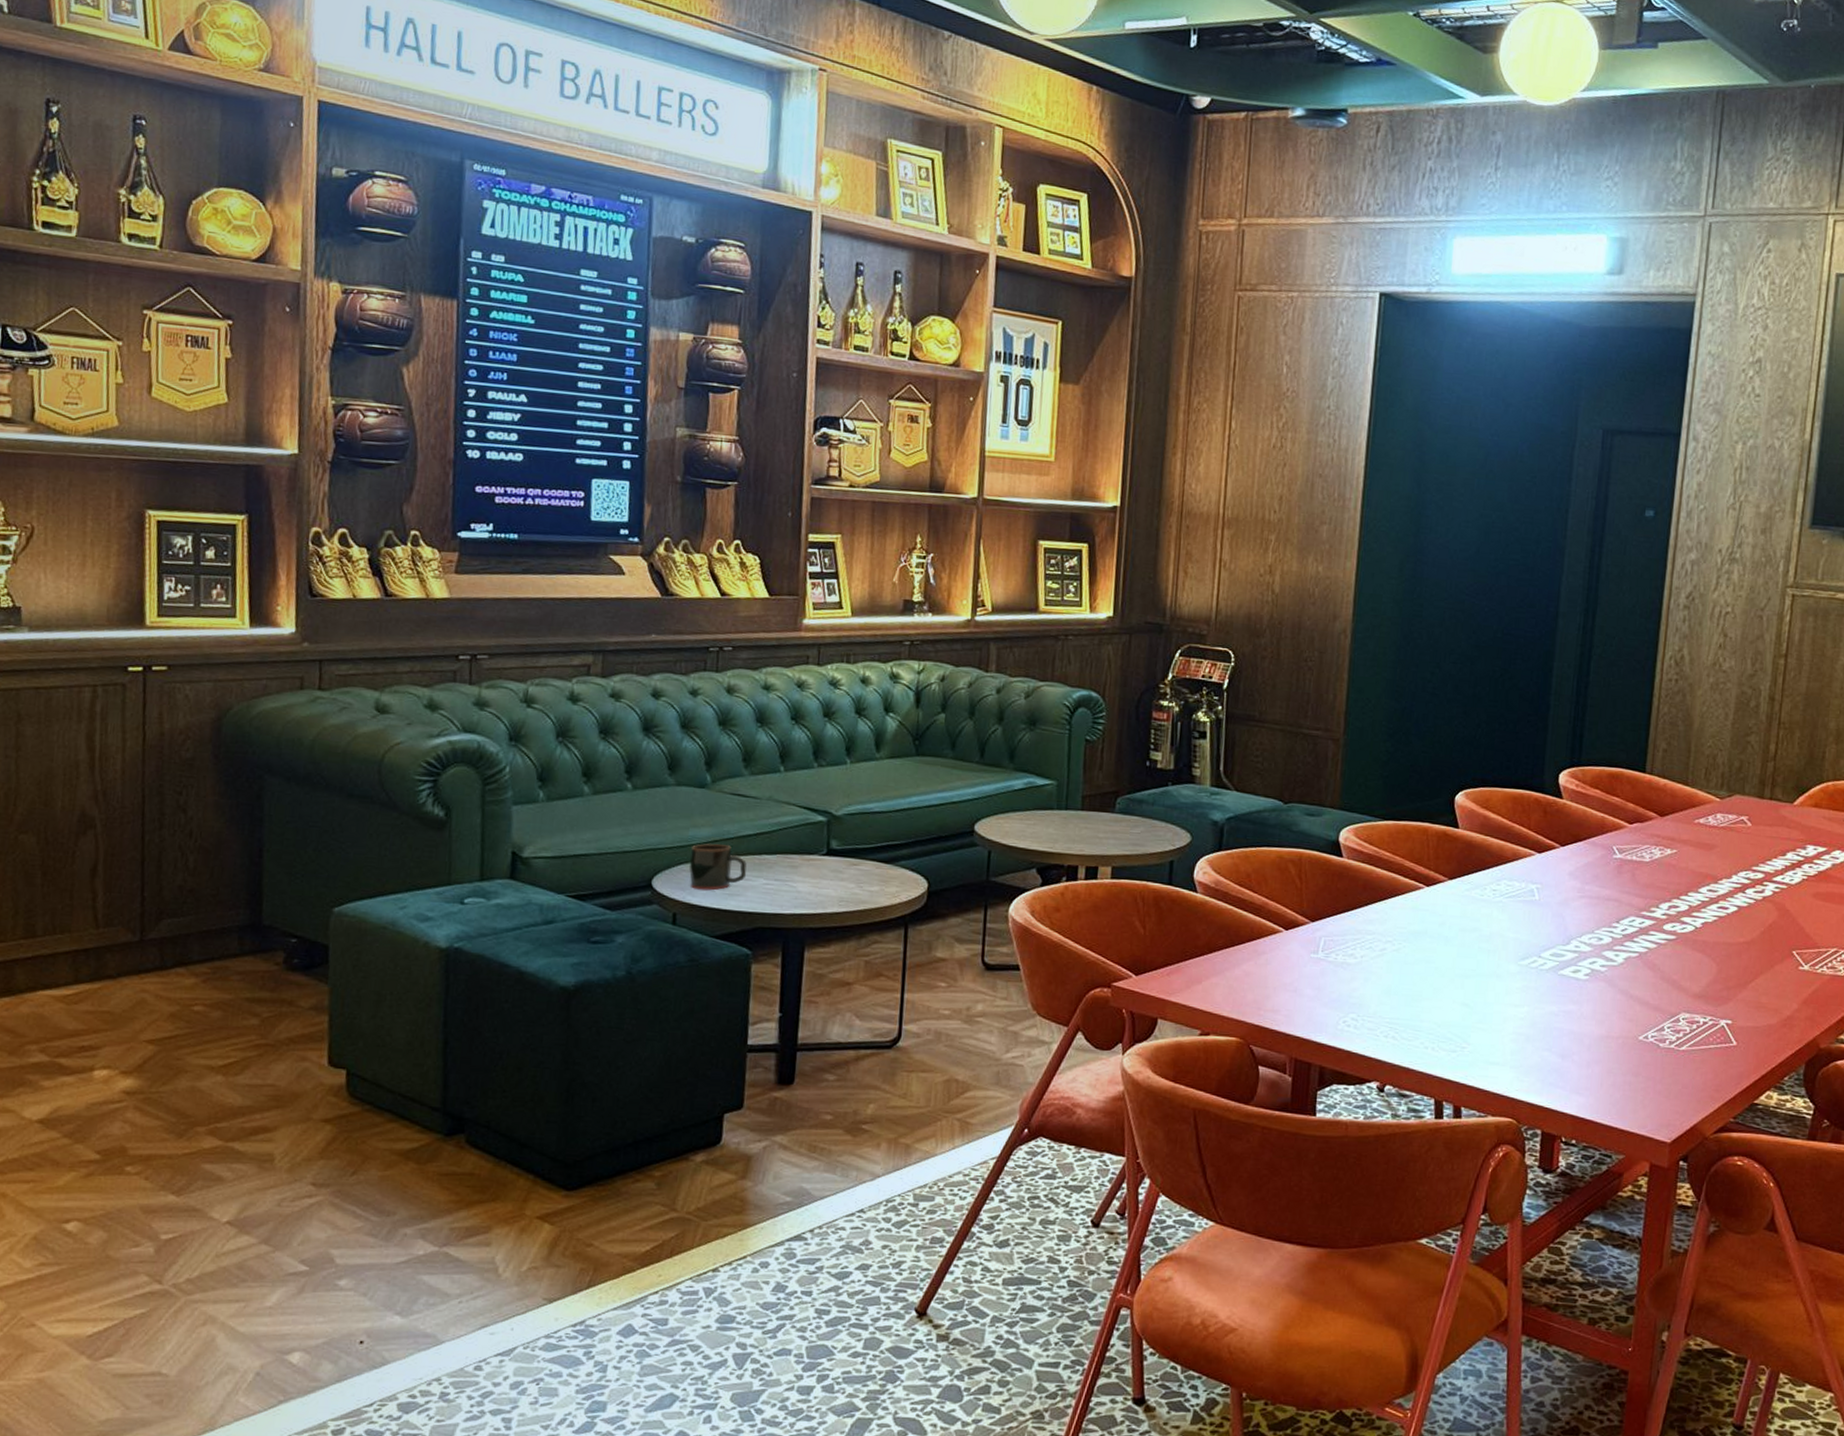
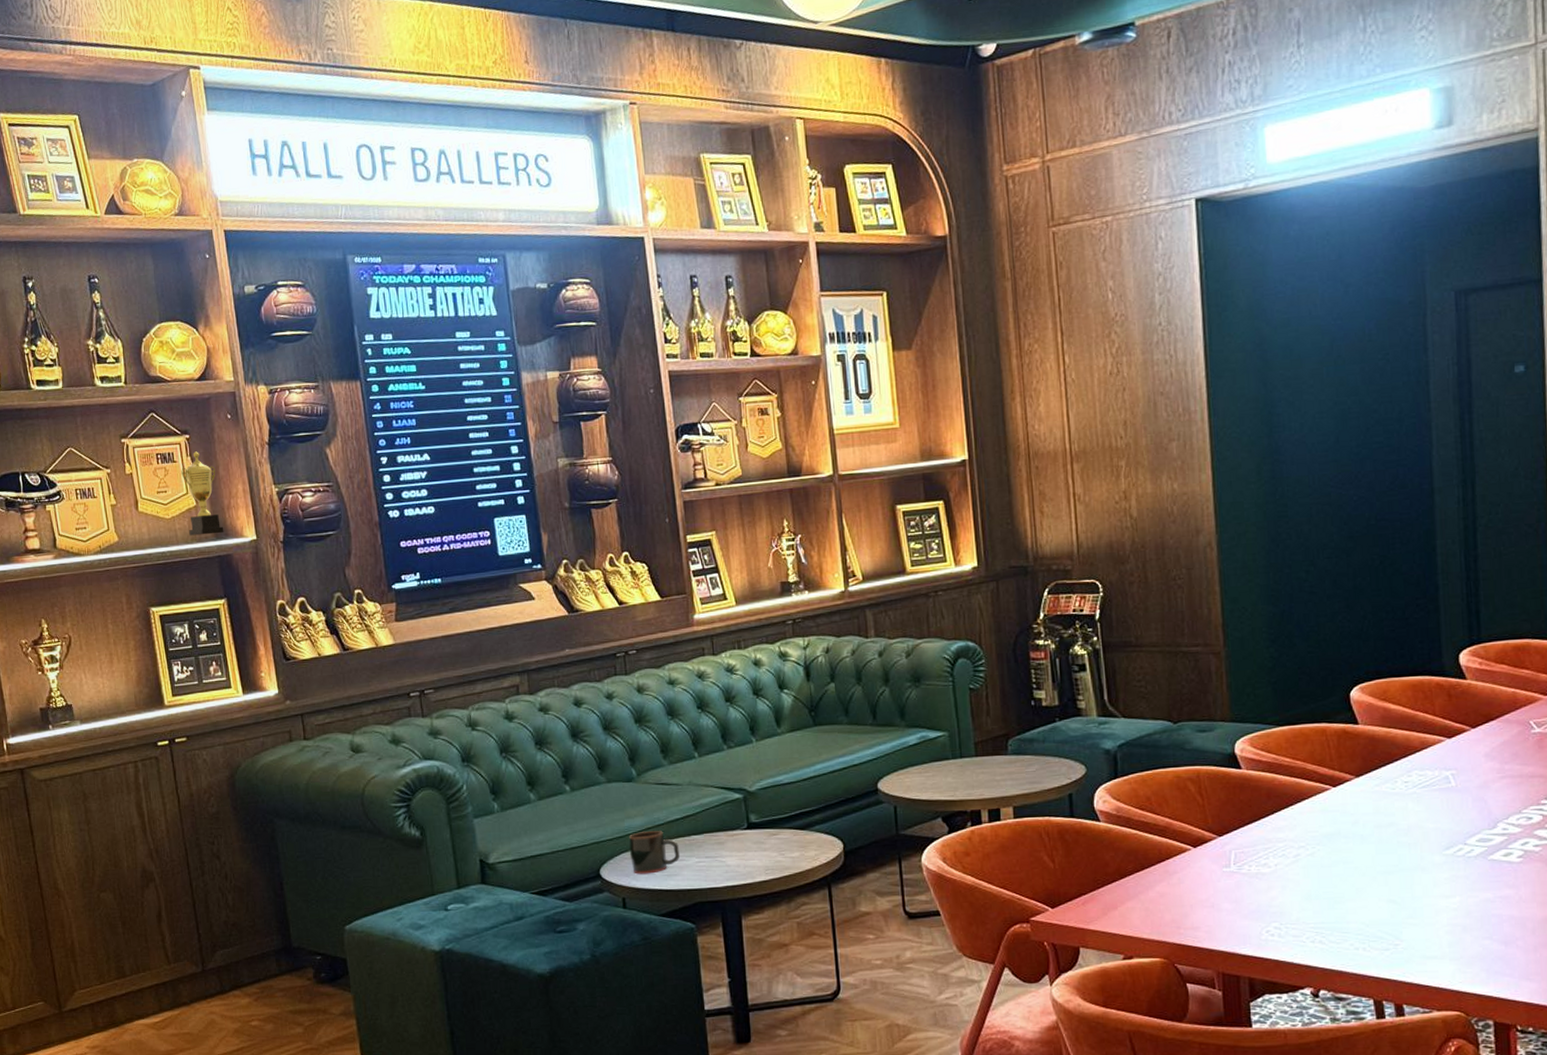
trophy: none [213,341,260,440] -> present [181,451,224,536]

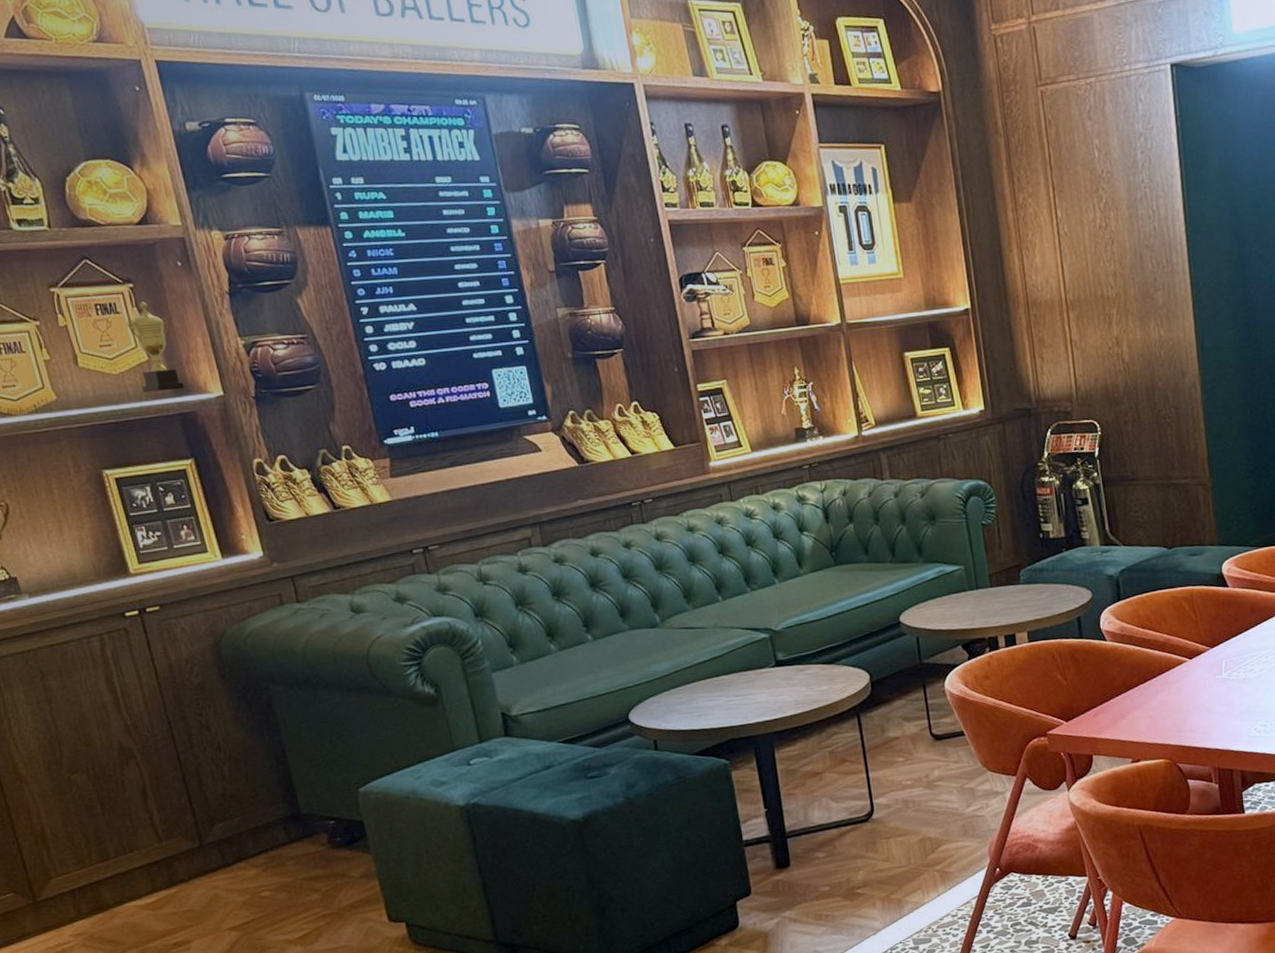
mug: present [628,831,681,874] -> none [656,673,710,717]

